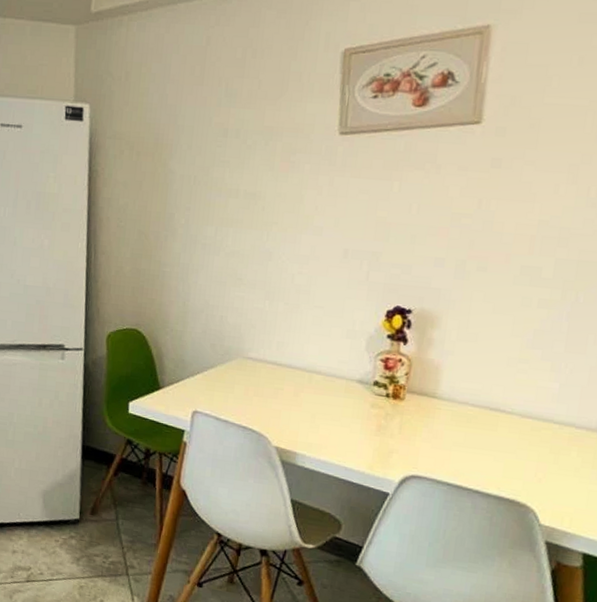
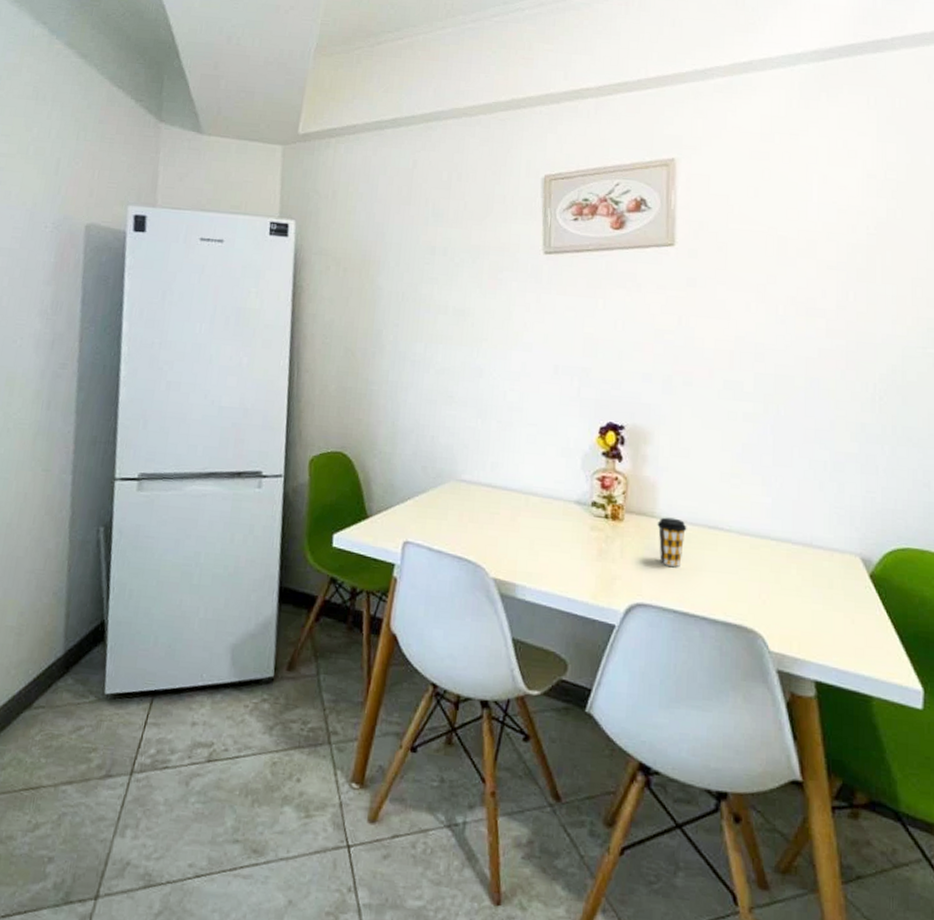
coffee cup: none [438,398,468,444] -> present [657,517,687,567]

